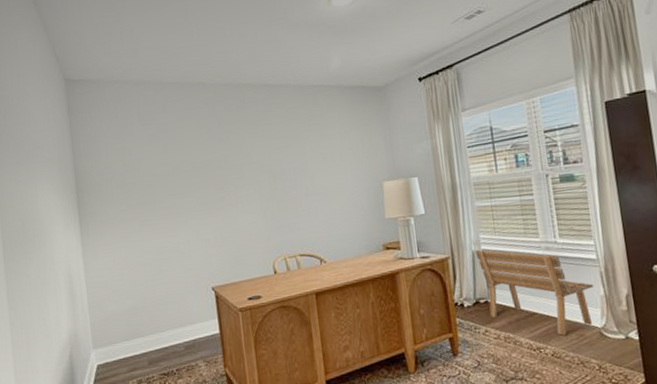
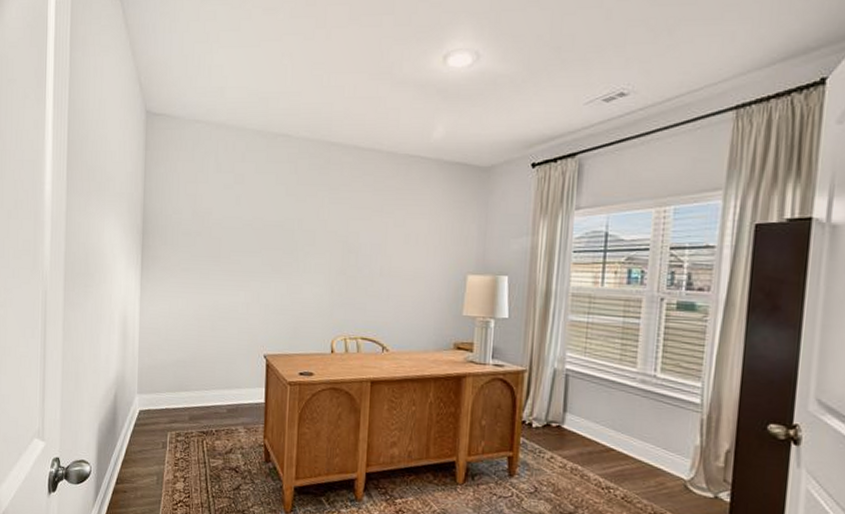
bench: present [475,249,594,336] -> none [557,367,690,480]

